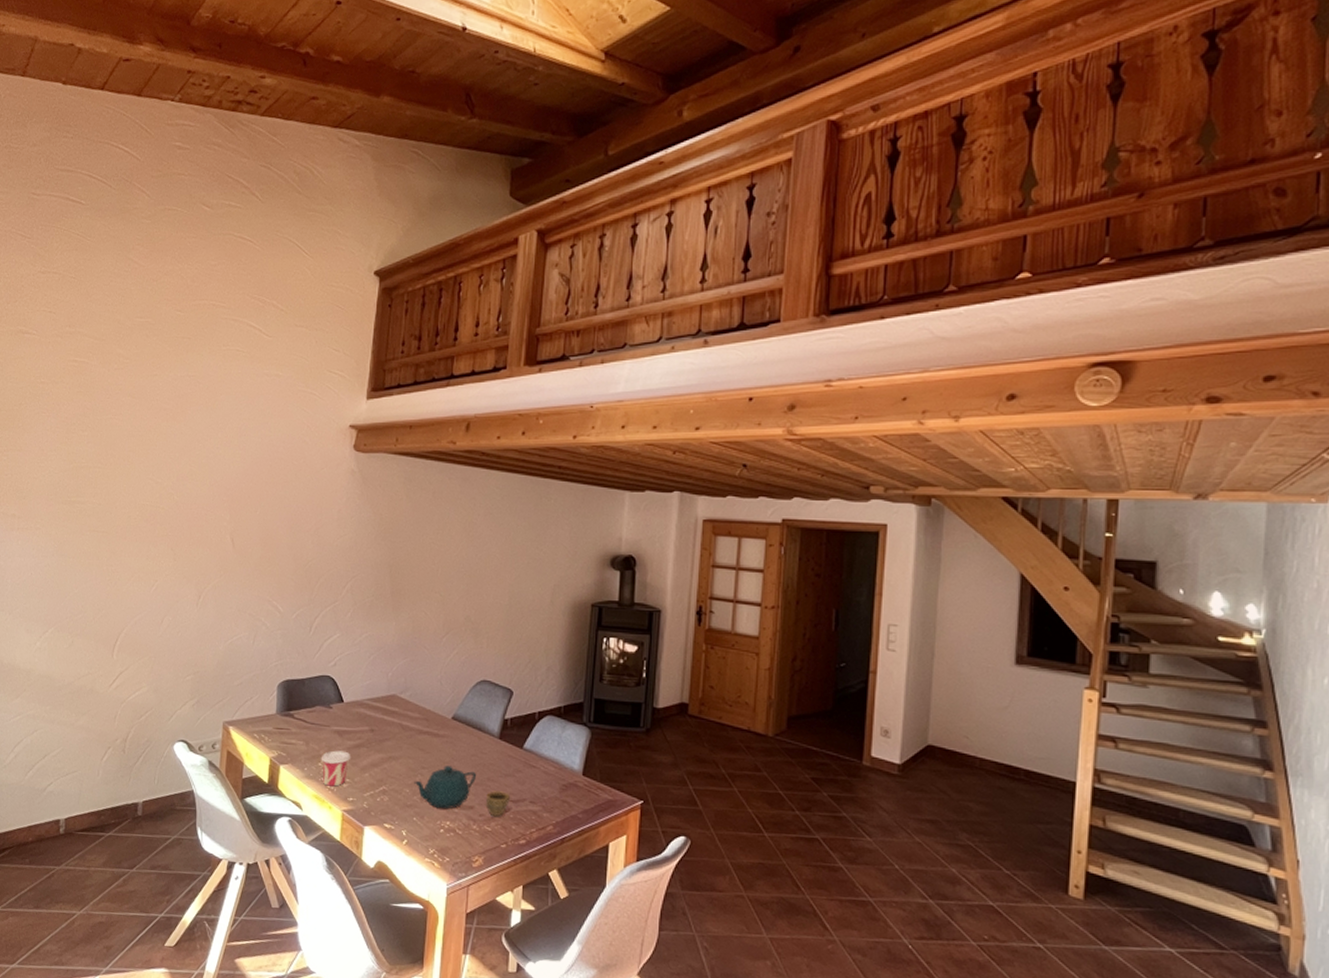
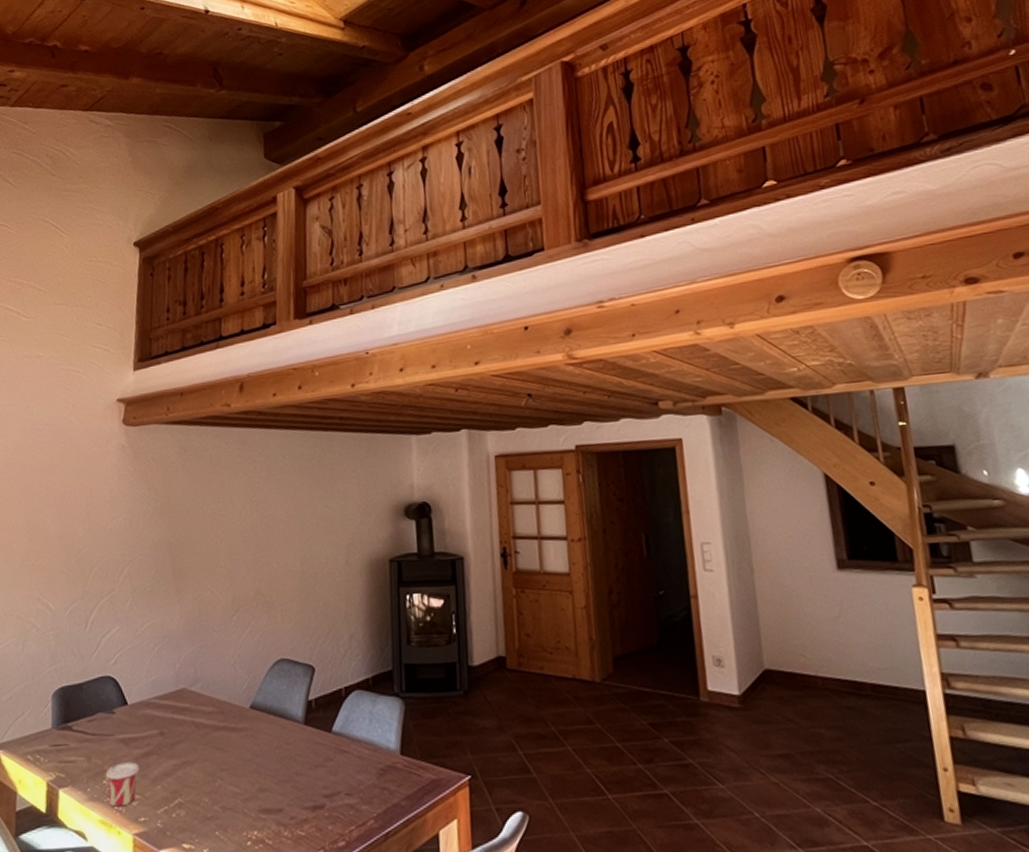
teapot: present [414,765,477,810] -> none [213,763,284,817]
cup: present [486,791,511,817] -> none [296,786,324,818]

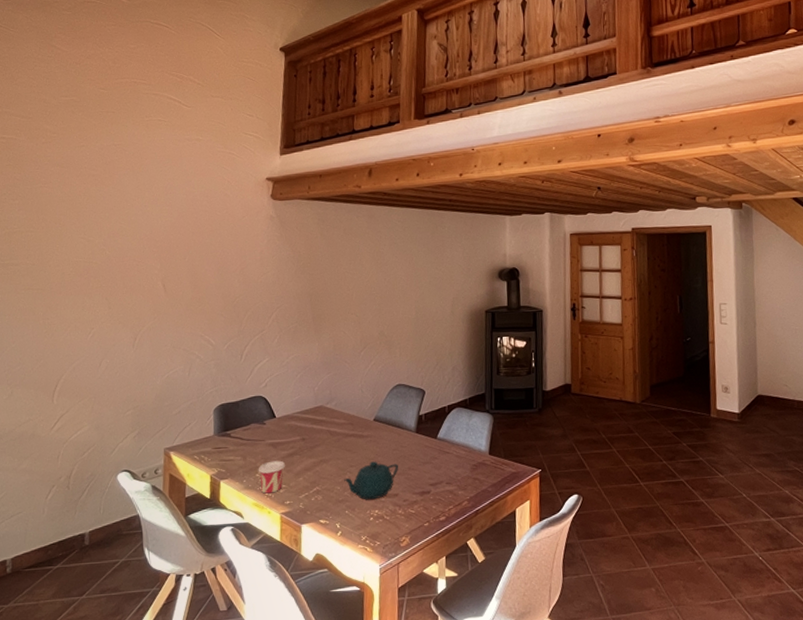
teapot: none [213,763,284,817] -> present [344,461,399,500]

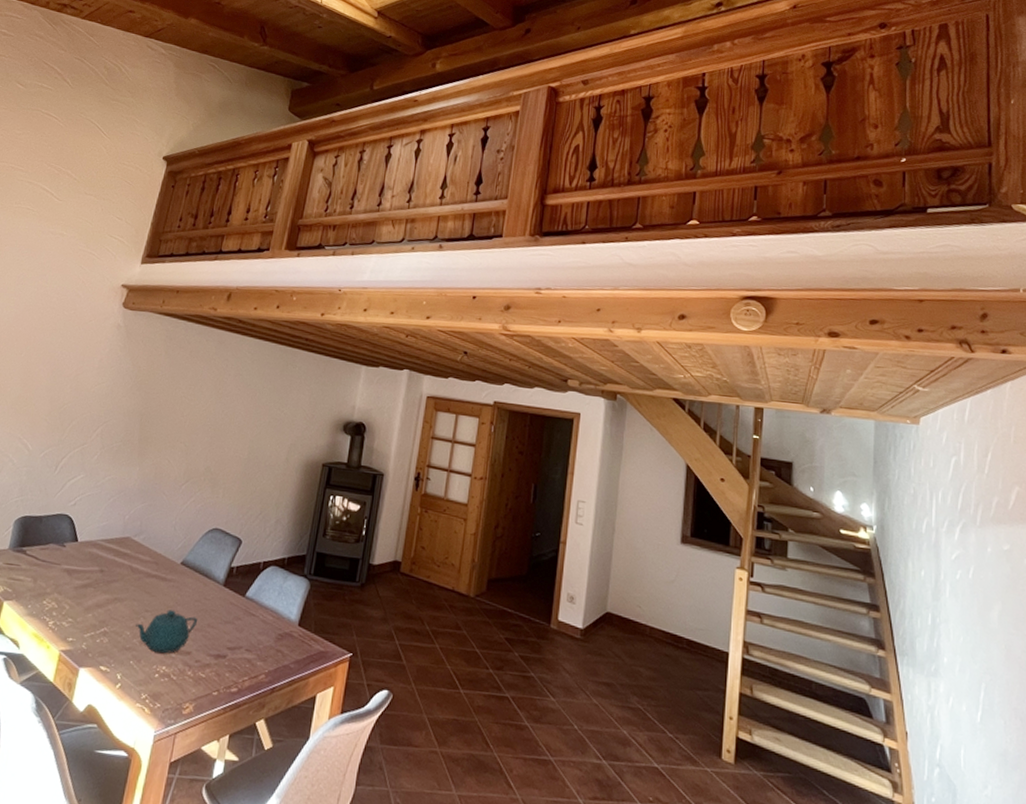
cup: present [258,460,286,494] -> none [45,589,78,626]

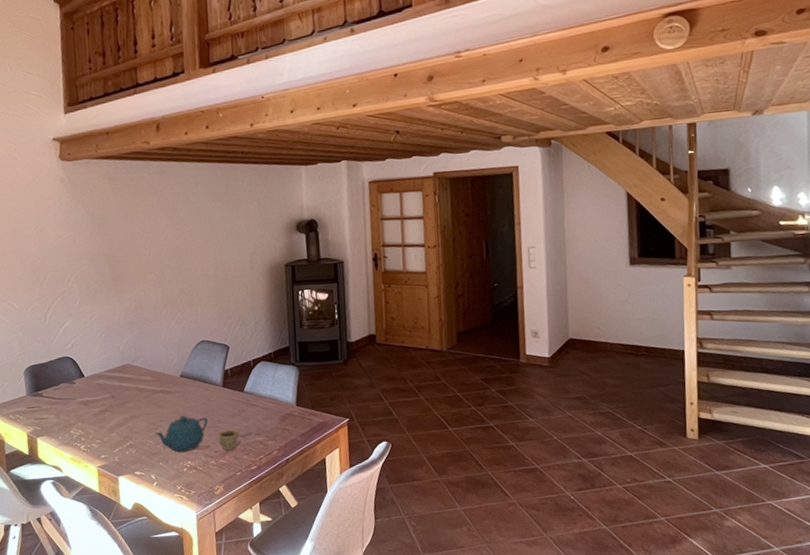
cup: none [203,637,229,664] -> present [218,429,240,451]

